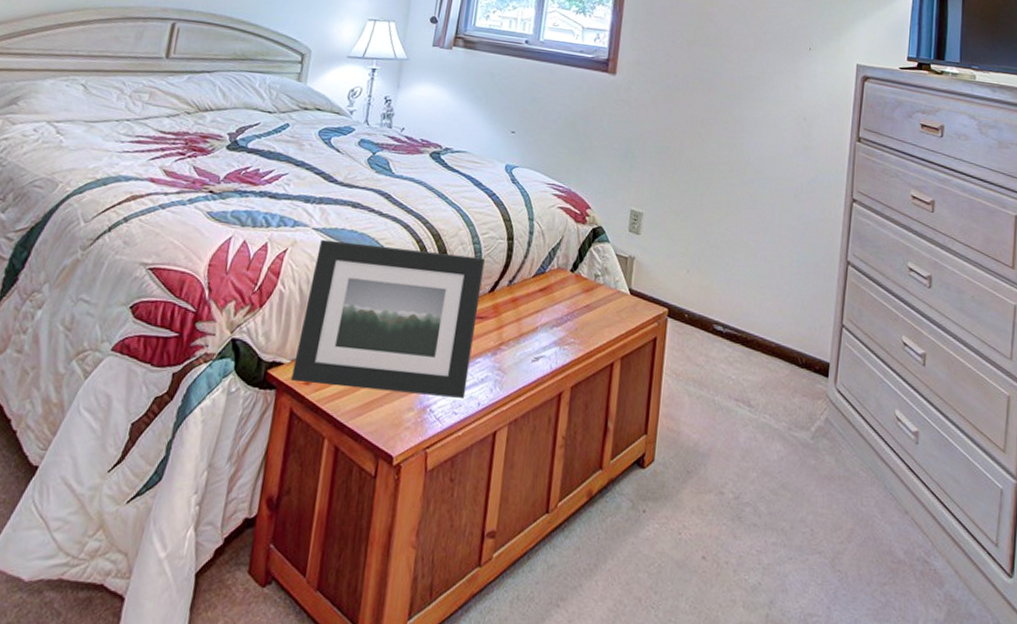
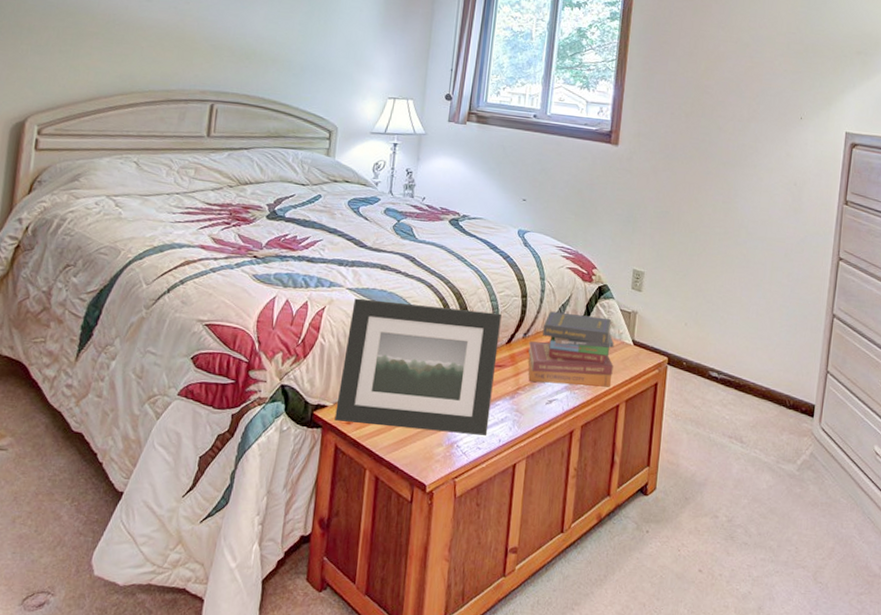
books: none [513,255,609,343] -> present [527,311,614,387]

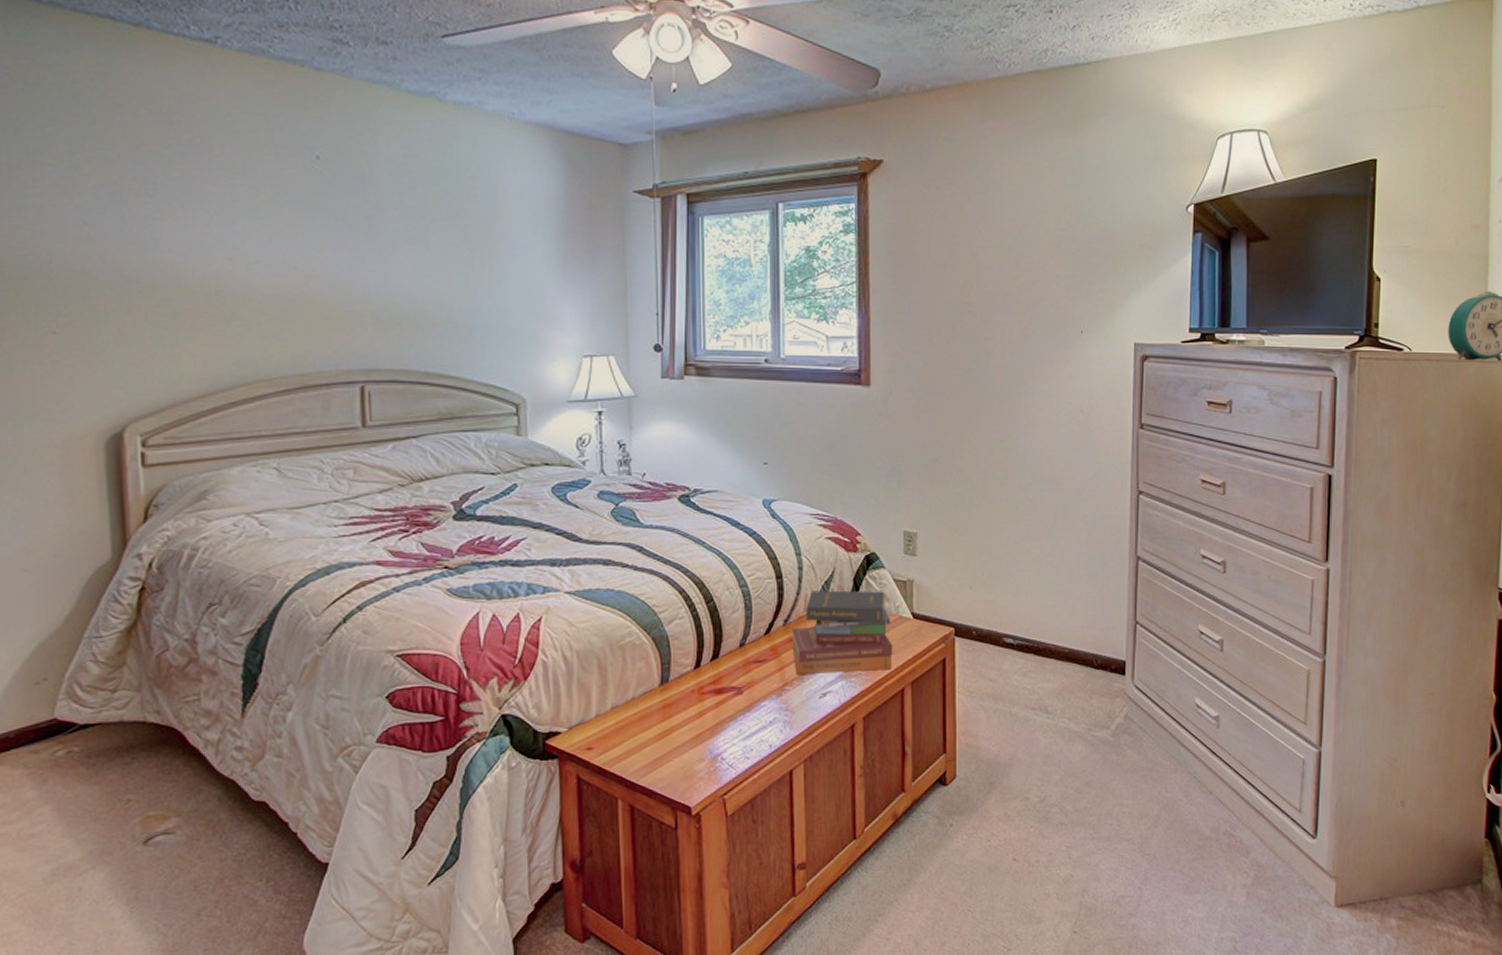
picture frame: present [334,298,502,436] -> none [571,600,756,748]

